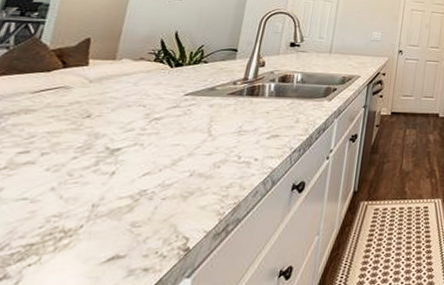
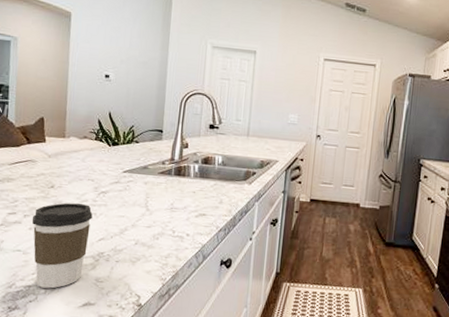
coffee cup: none [43,133,139,245] -> present [31,203,93,289]

